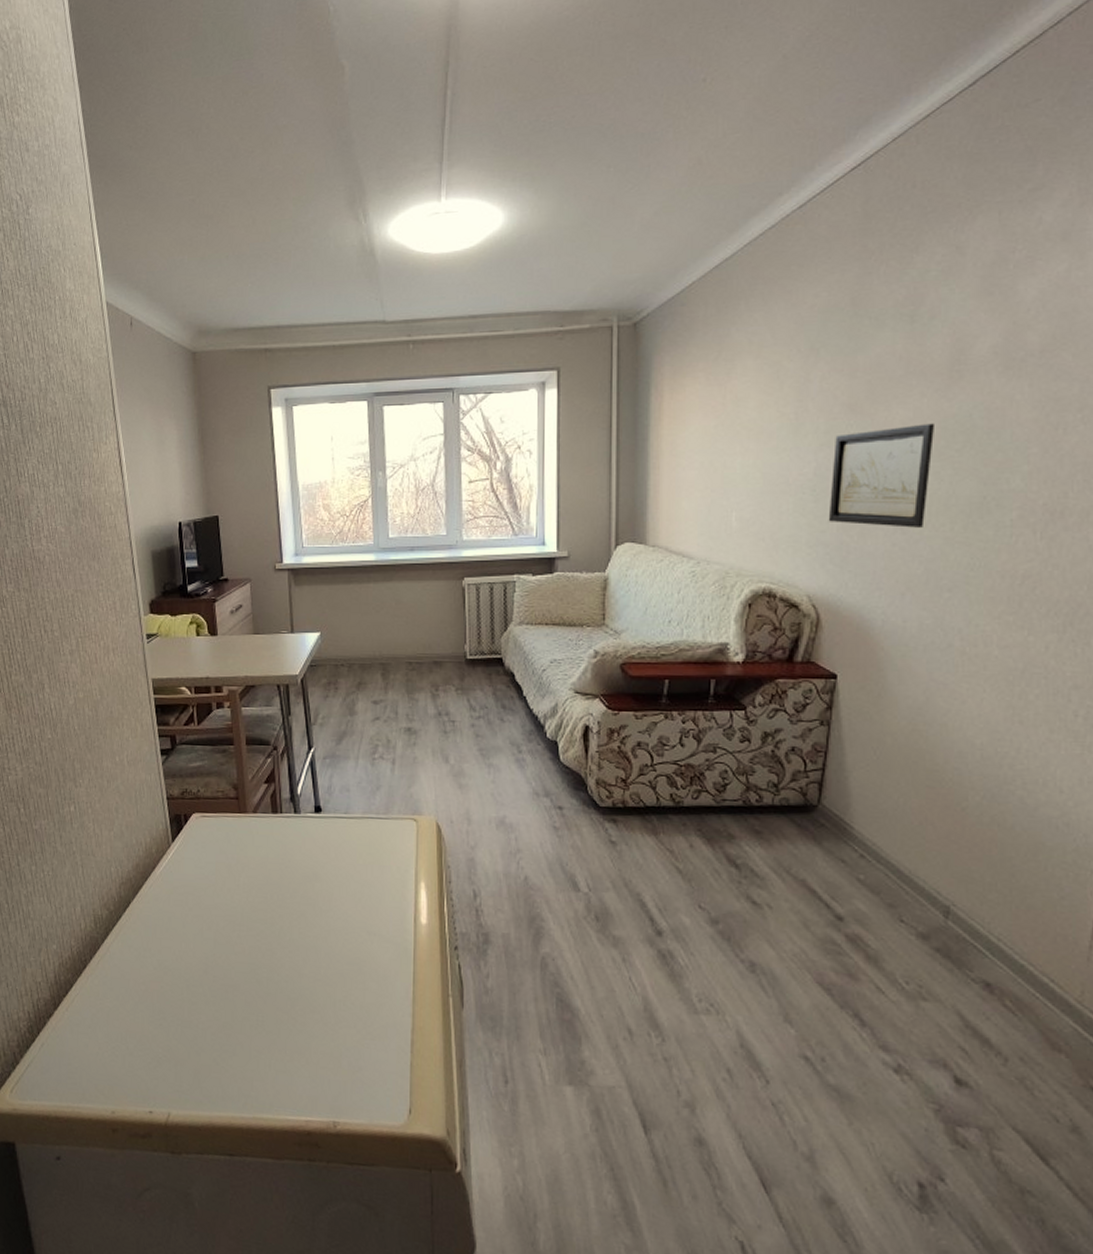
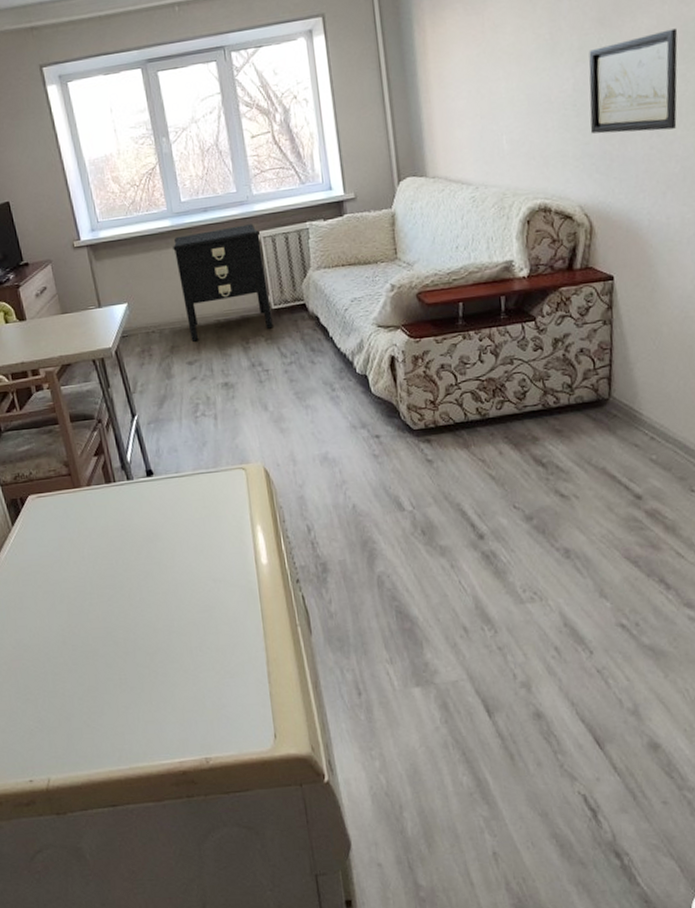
nightstand: none [374,569,466,681] -> present [173,224,273,342]

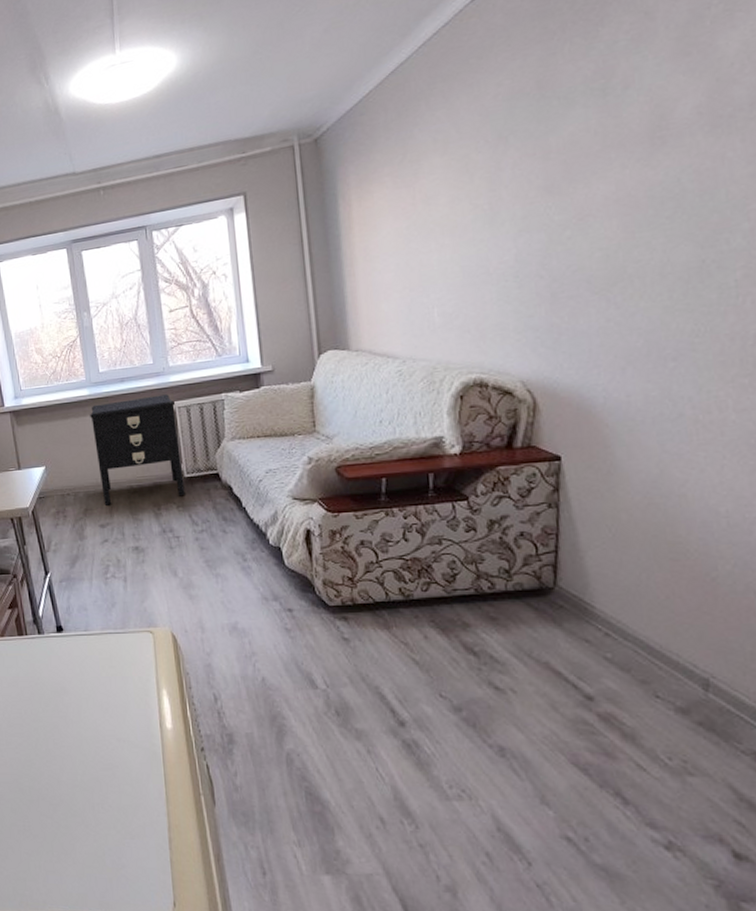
wall art: present [589,28,678,134] -> none [533,193,641,306]

